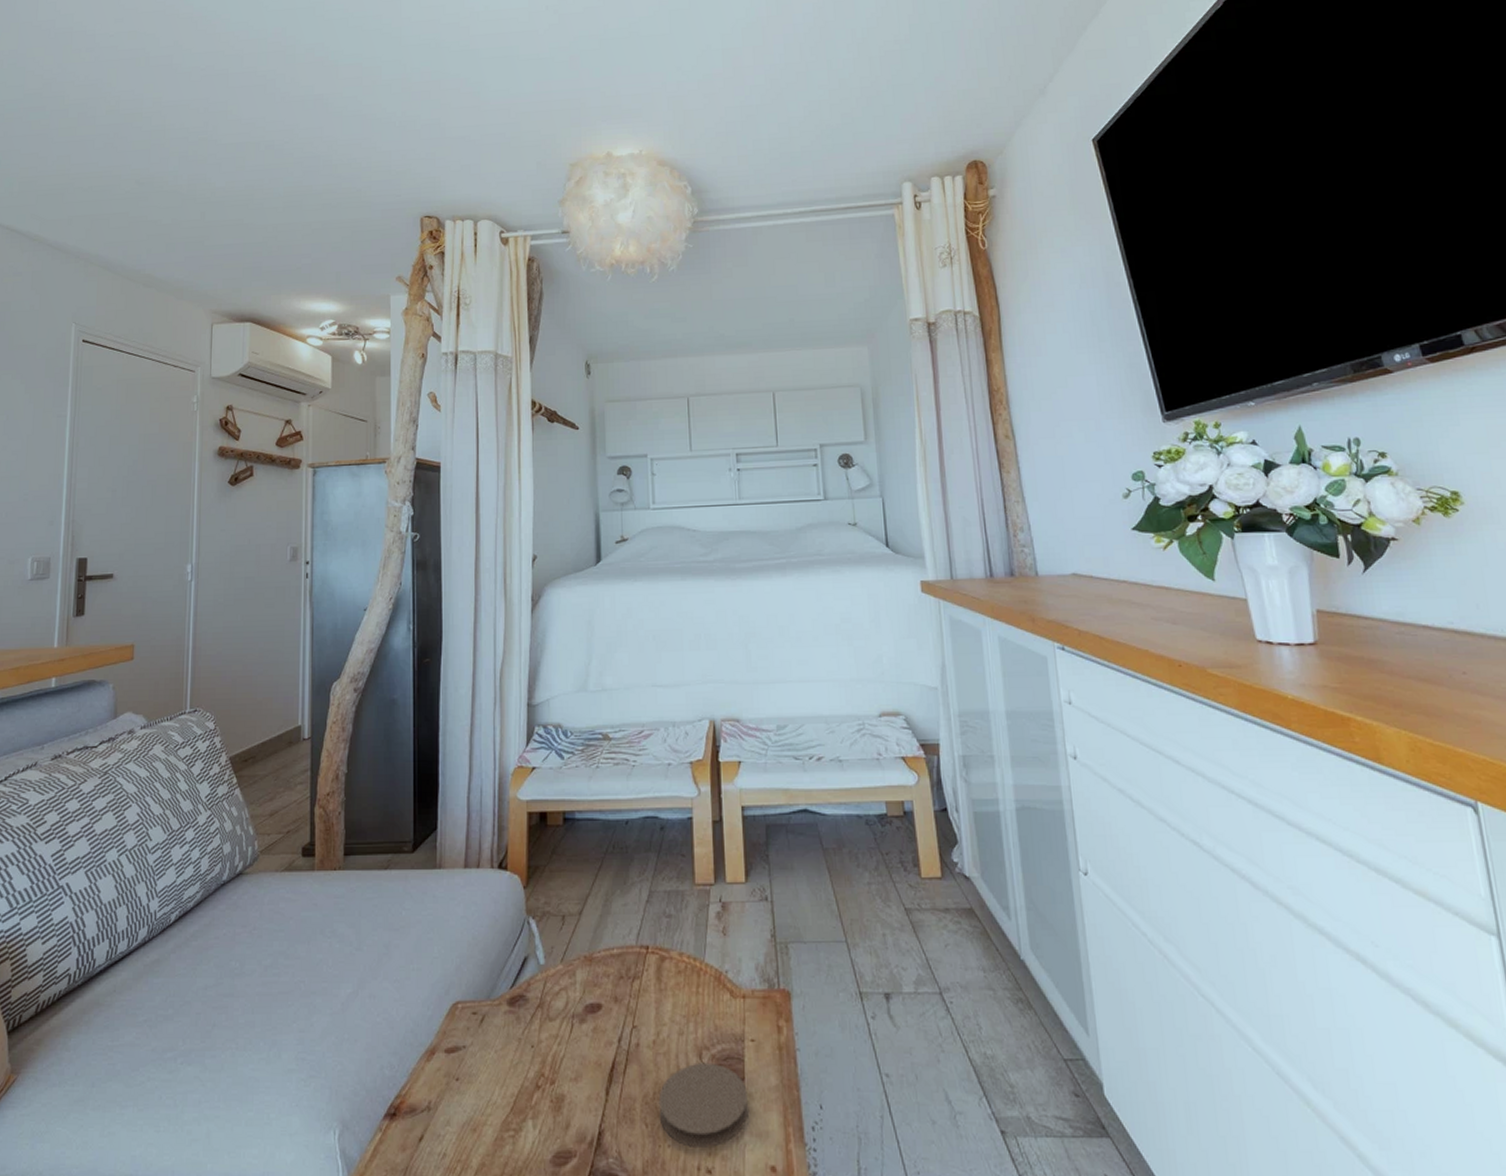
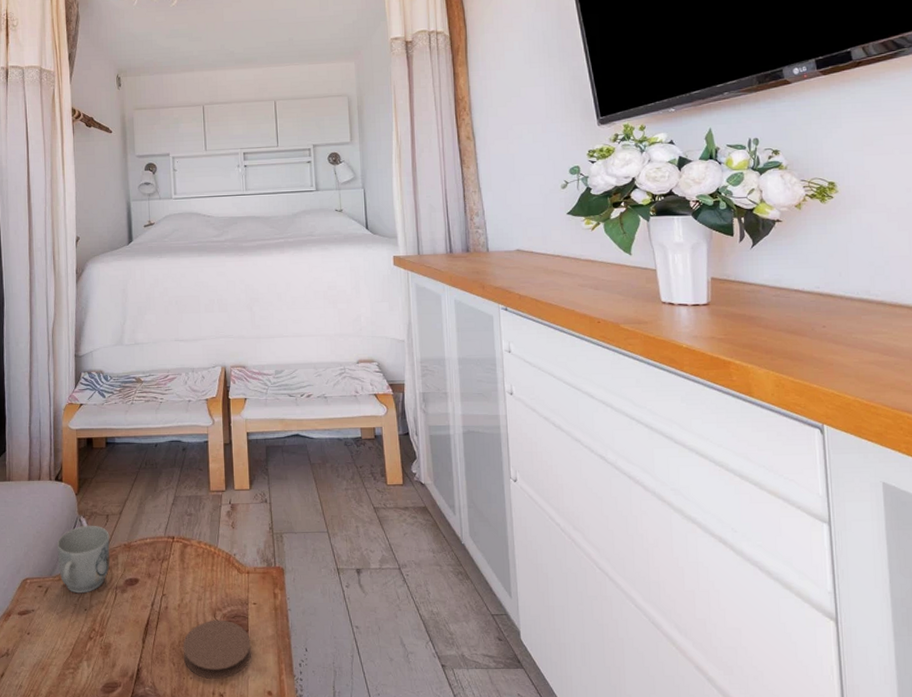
mug: none [497,929,566,1024] -> present [57,525,111,594]

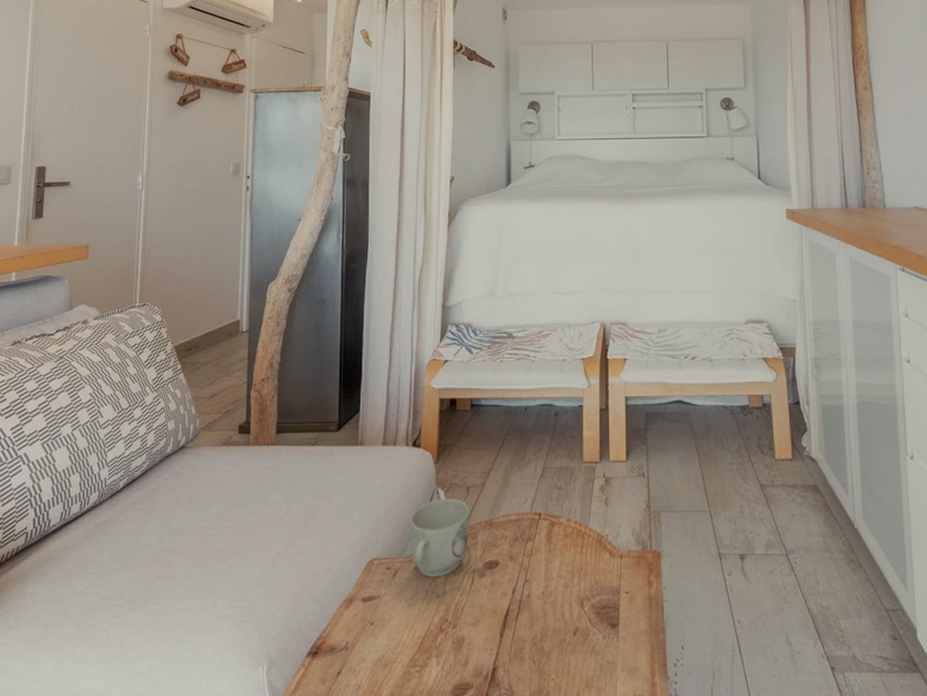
coaster: present [183,620,251,679] -> none [545,611,621,681]

